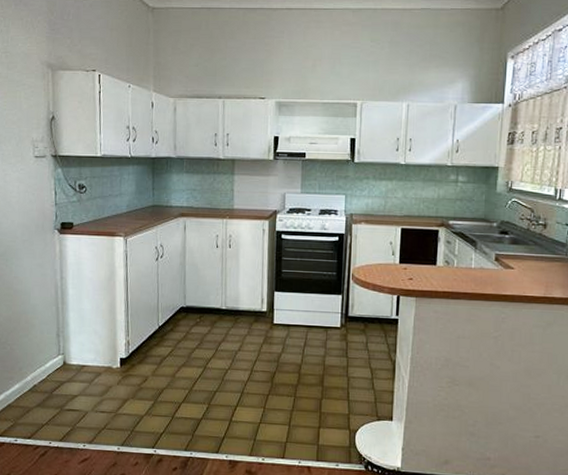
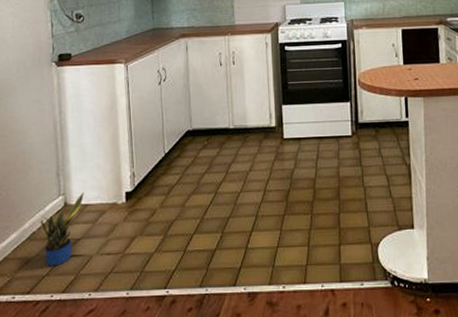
potted plant: none [41,354,82,418] -> present [40,193,84,267]

